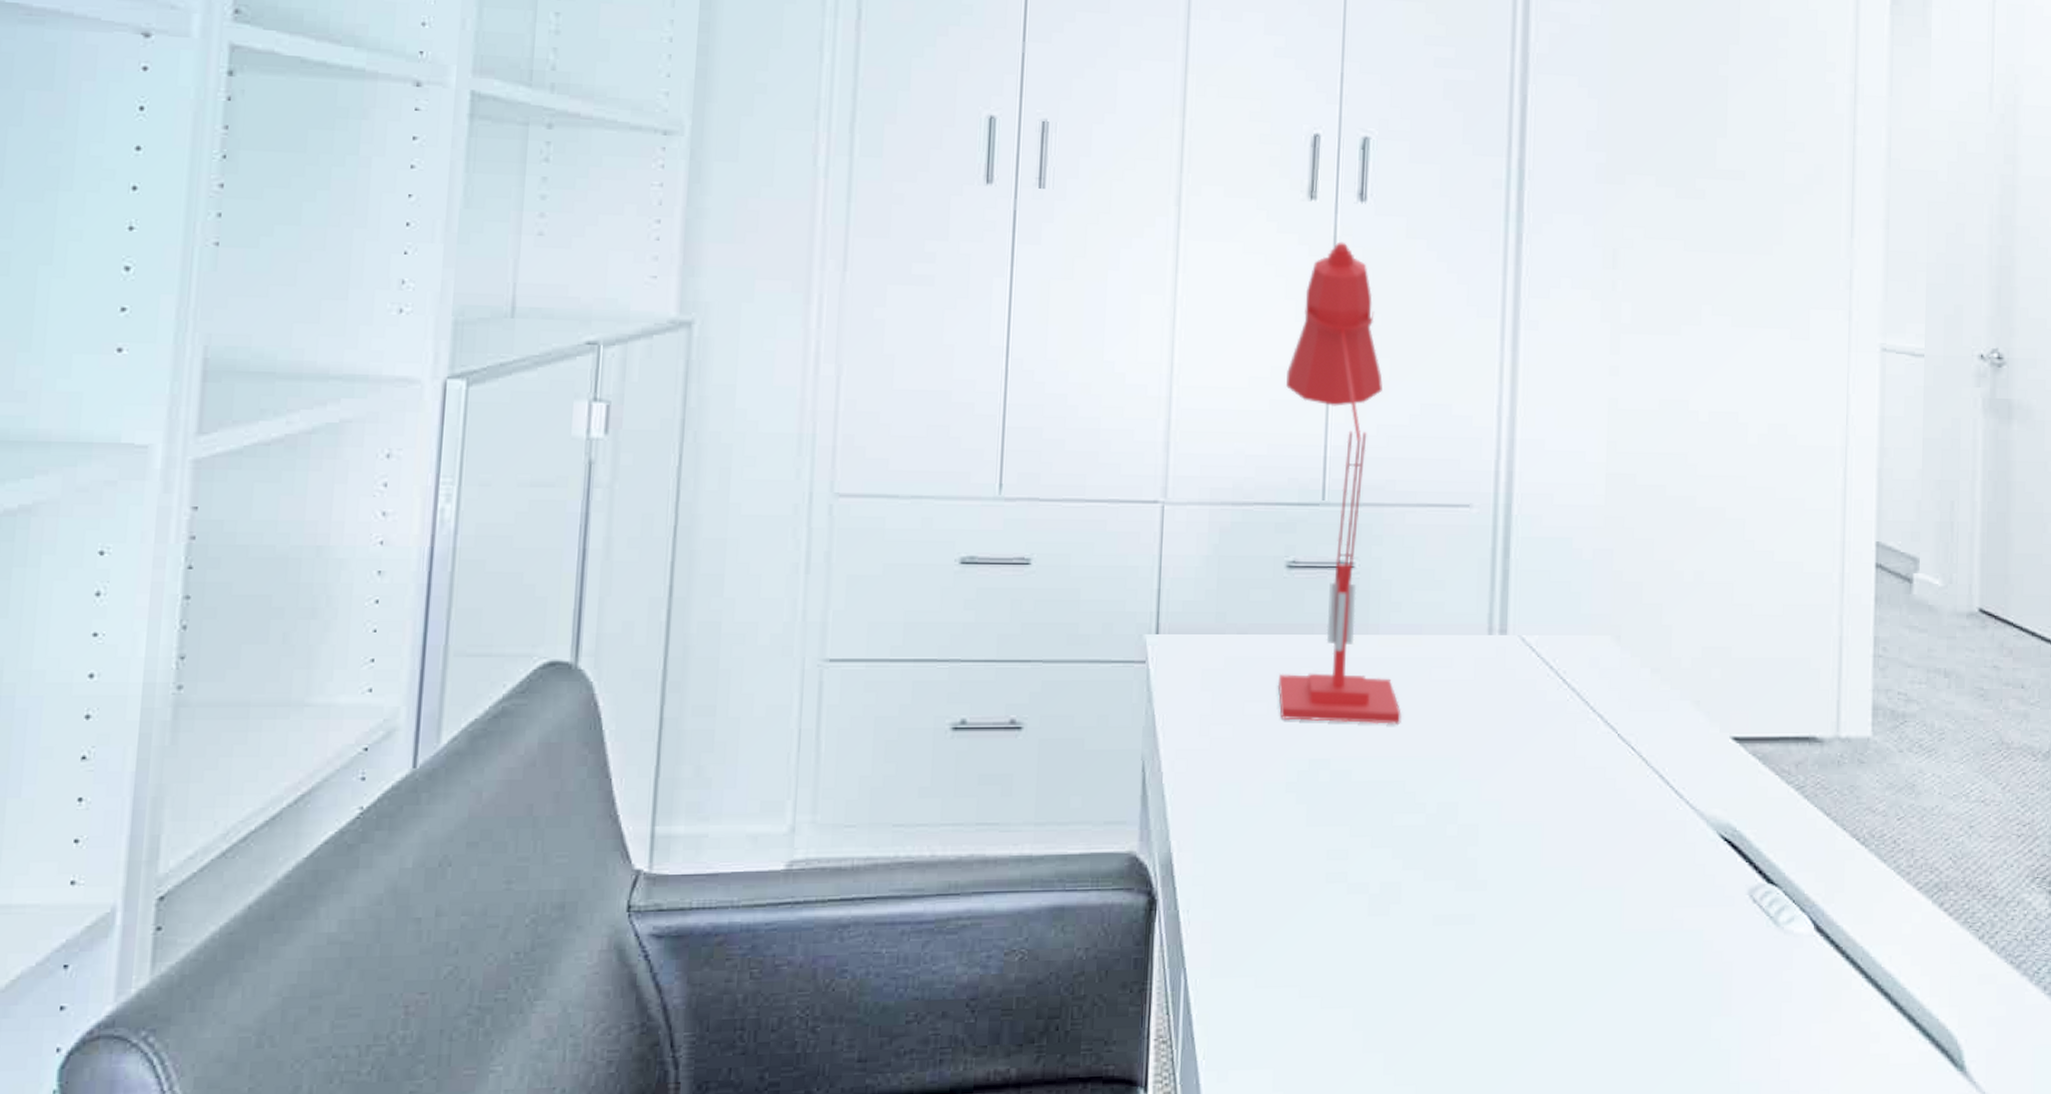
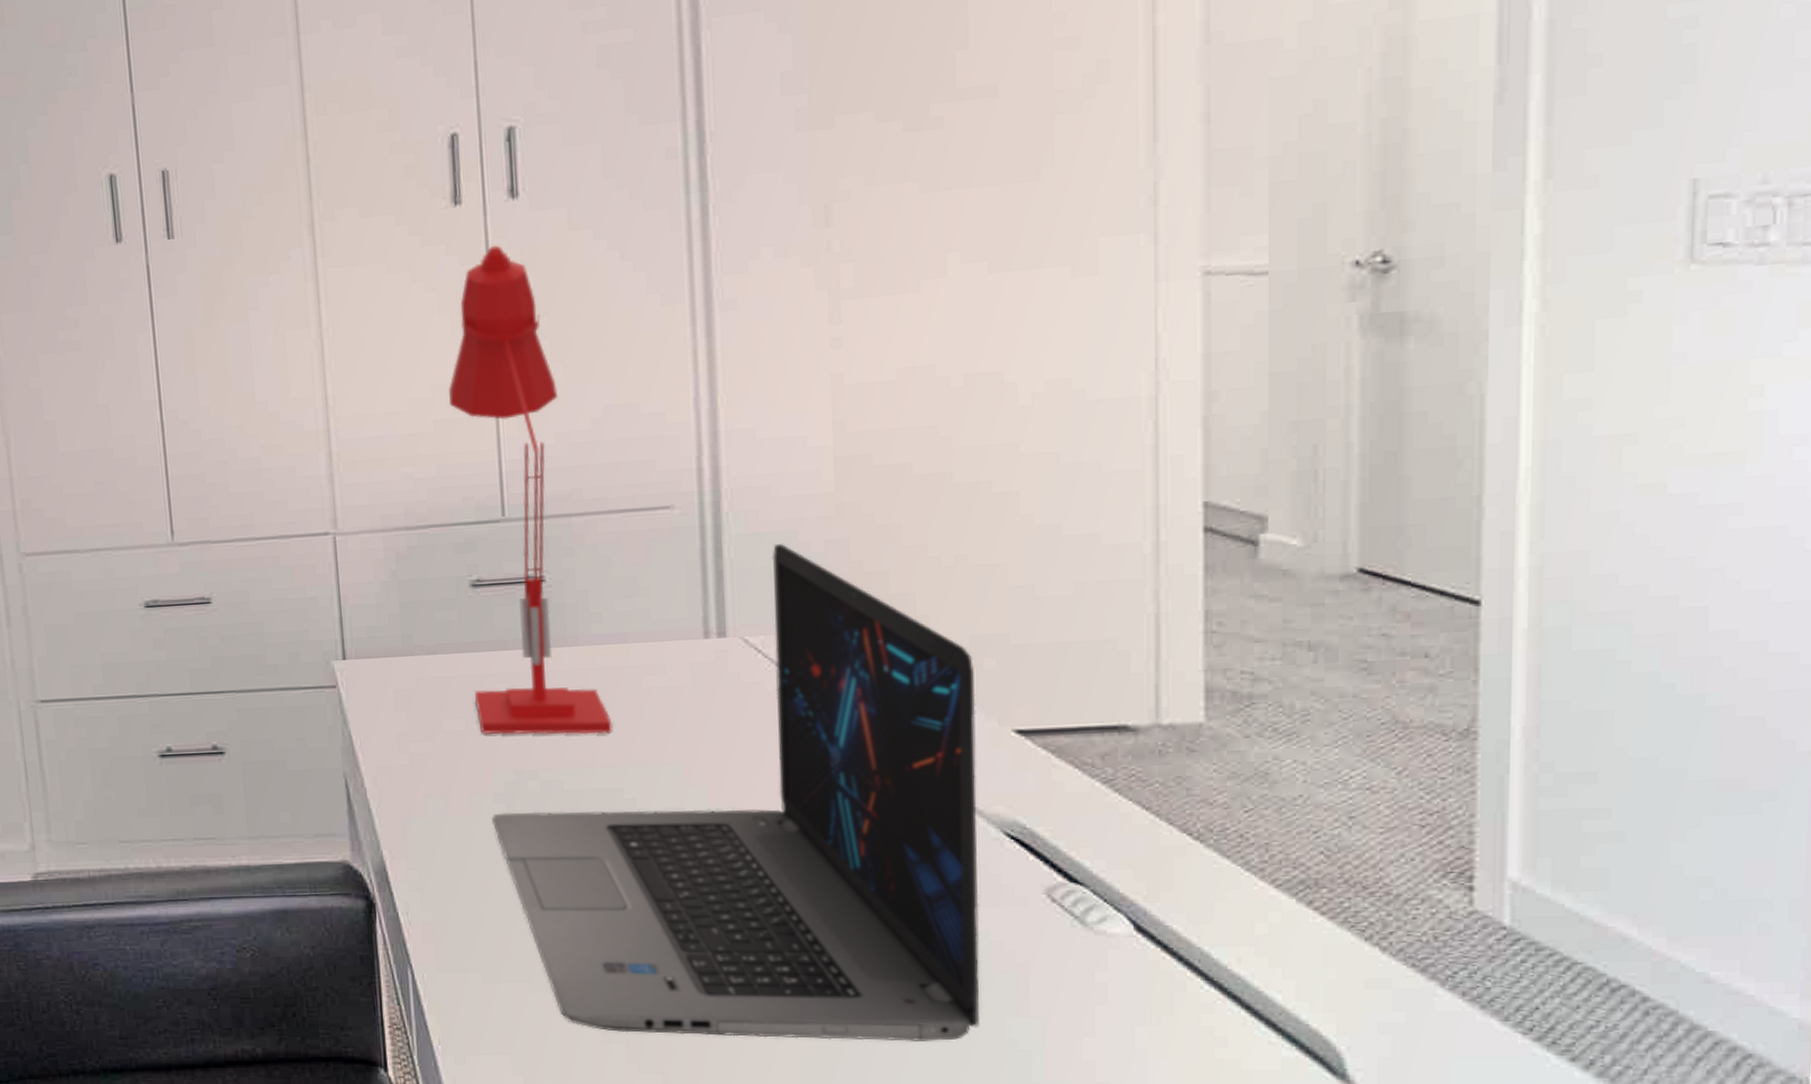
laptop: none [1281,549,1704,1044] -> present [492,544,980,1041]

